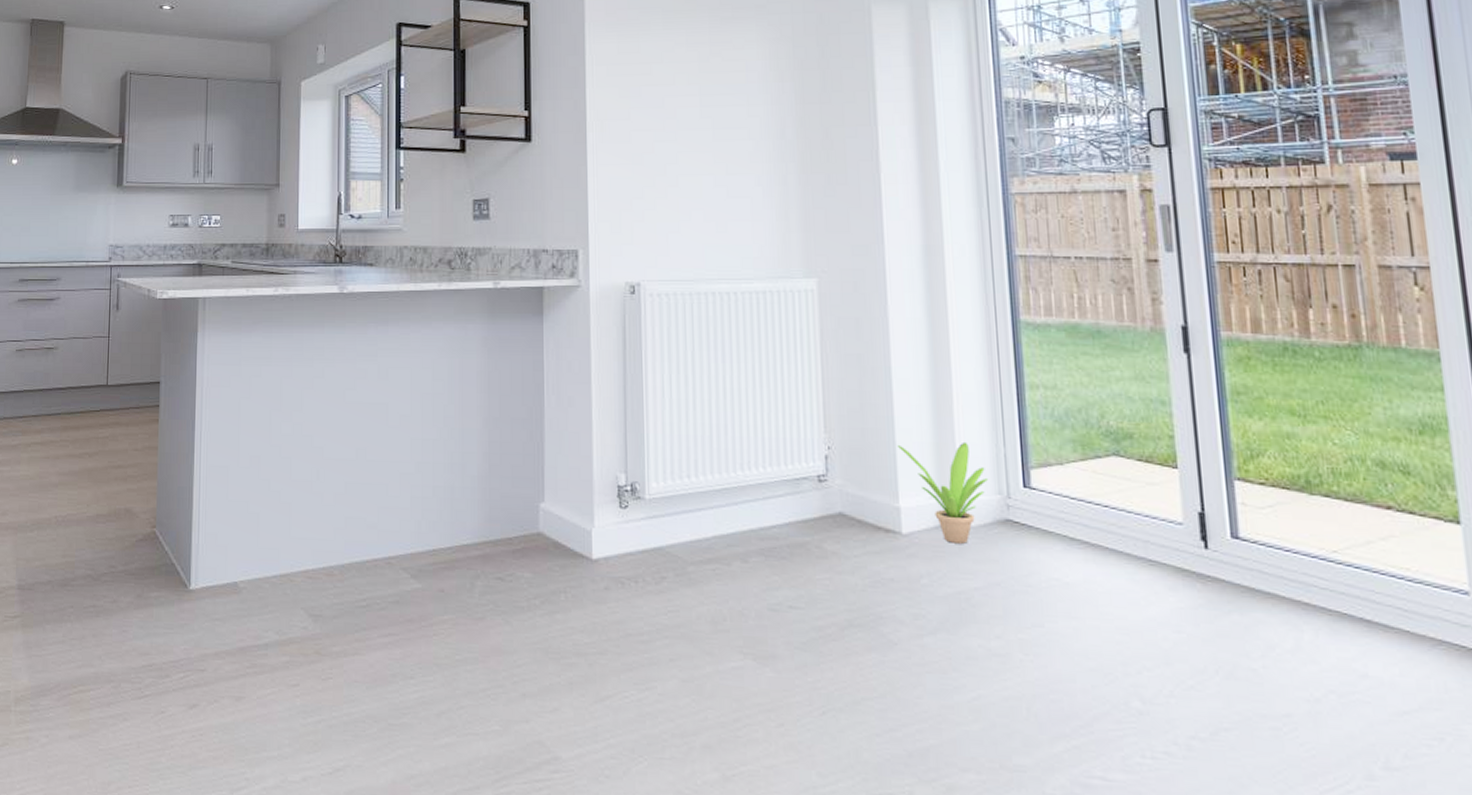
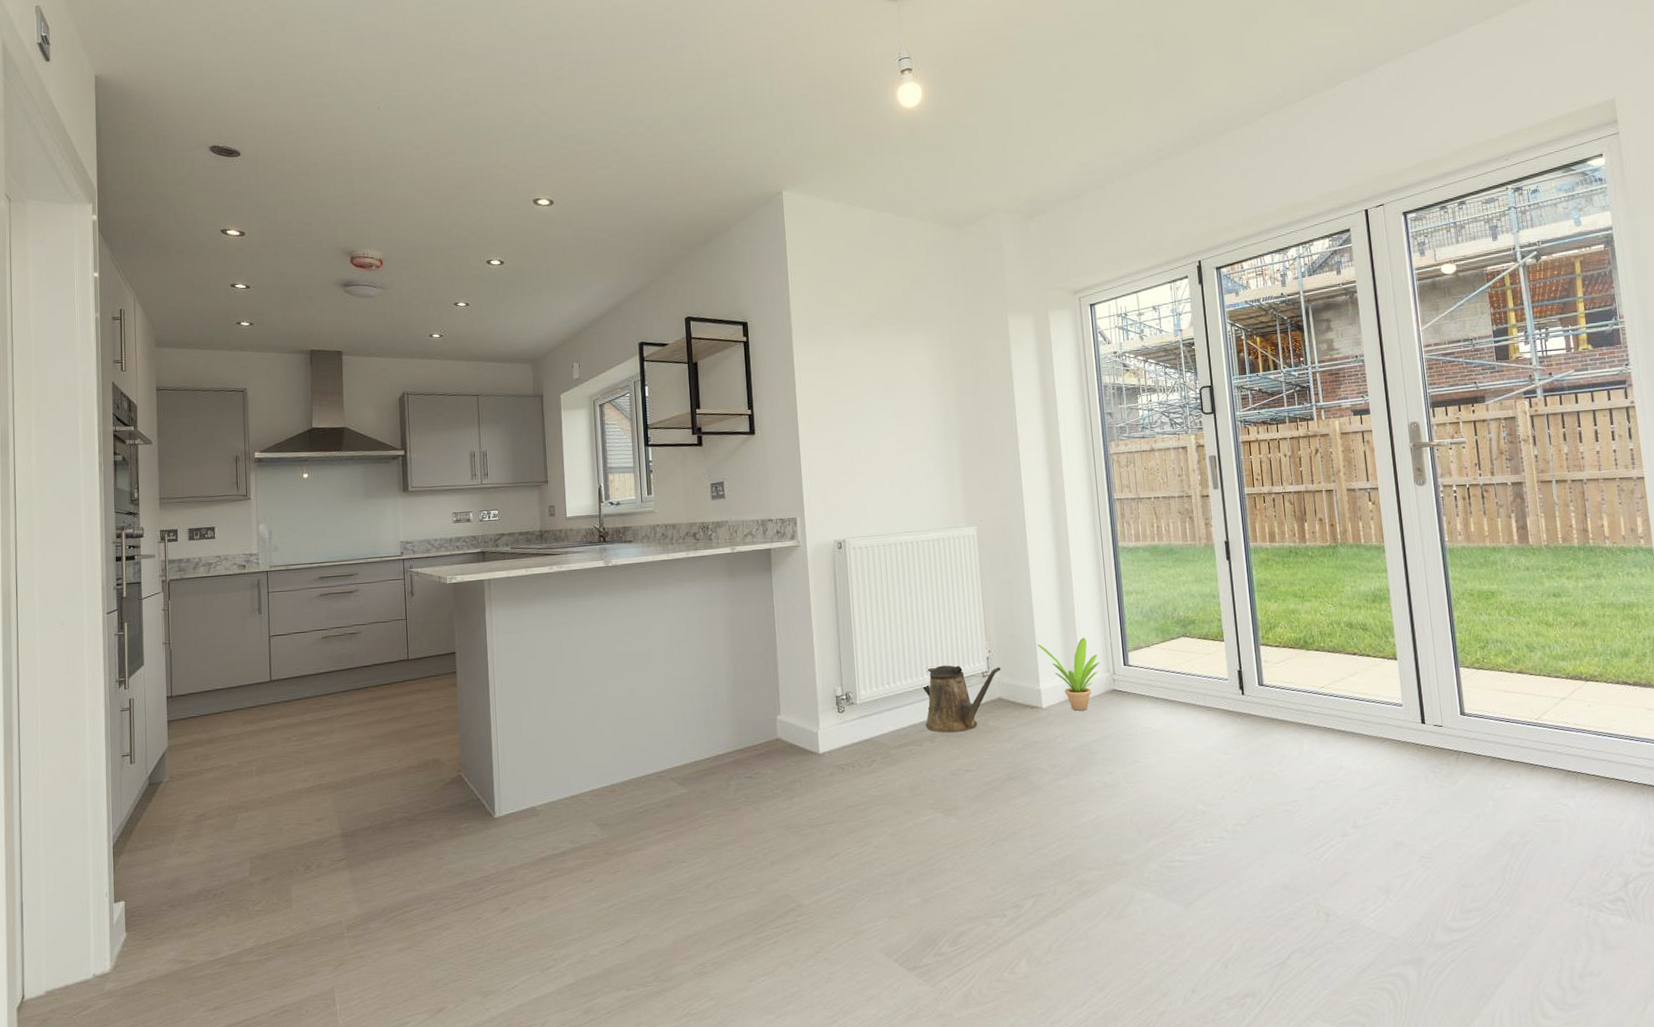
watering can: none [732,459,845,554] -> present [921,665,1001,733]

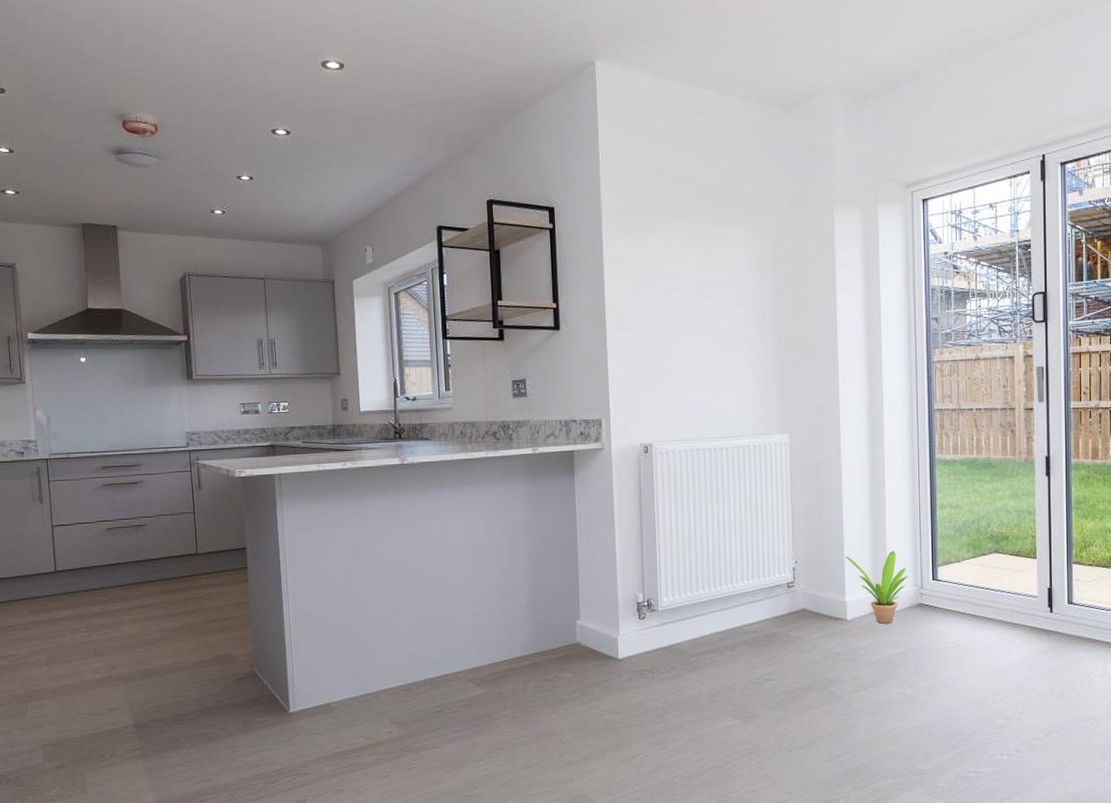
watering can: present [921,665,1001,733] -> none [724,574,807,643]

